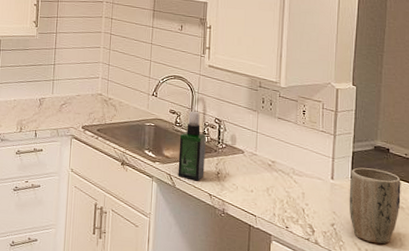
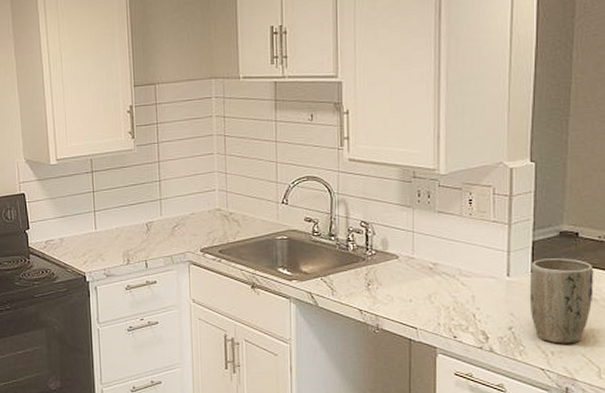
spray bottle: present [178,110,206,181] -> none [319,215,352,297]

